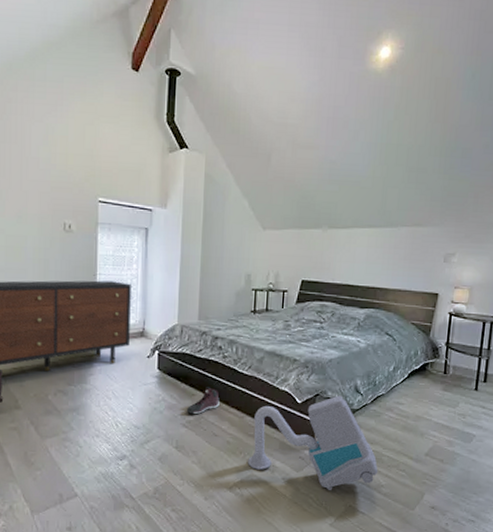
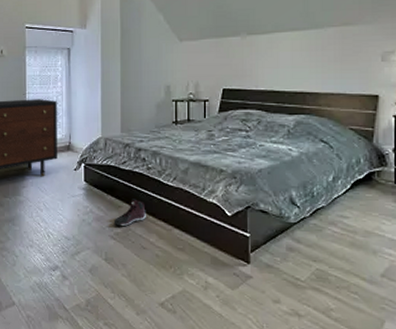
vacuum cleaner: present [248,395,378,490] -> none [179,207,325,311]

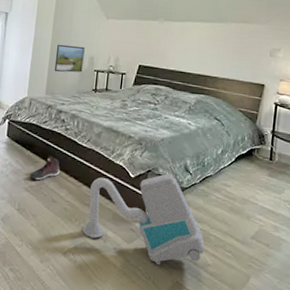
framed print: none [127,75,159,107] -> present [54,44,85,73]
vacuum cleaner: none [179,207,325,311] -> present [82,173,205,265]

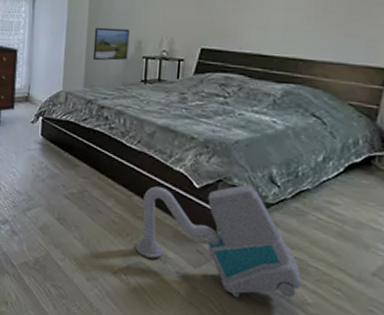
sneaker: present [29,155,60,181] -> none [69,158,105,187]

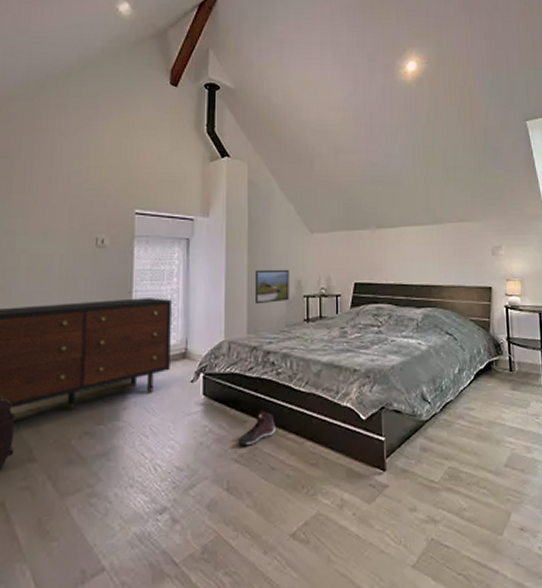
sneaker: none [69,158,105,187] -> present [237,410,275,446]
vacuum cleaner: present [135,184,302,299] -> none [312,406,458,522]

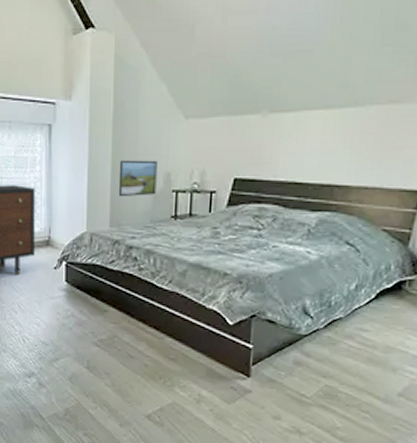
sneaker: present [237,410,275,446] -> none [97,302,135,333]

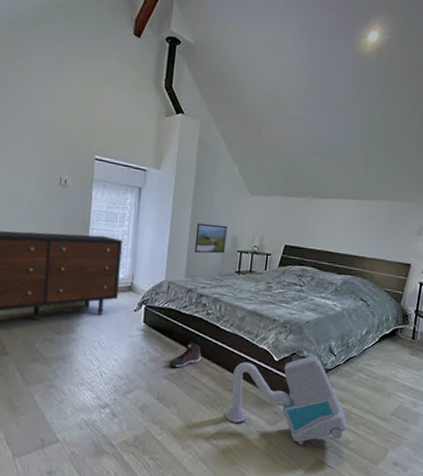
sneaker: none [97,302,135,333] -> present [169,342,201,368]
vacuum cleaner: none [169,317,333,428] -> present [225,355,347,444]

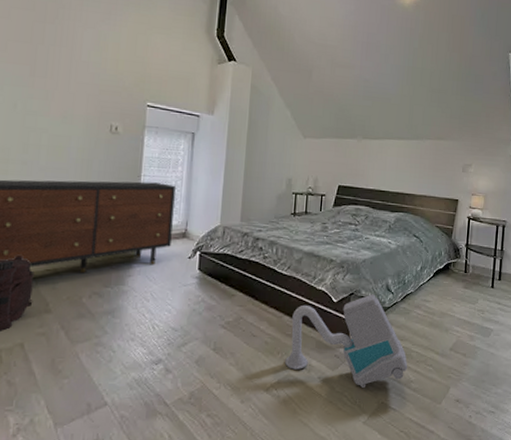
sneaker: present [169,342,201,368] -> none [225,287,259,316]
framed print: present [194,222,228,254] -> none [249,166,282,197]

